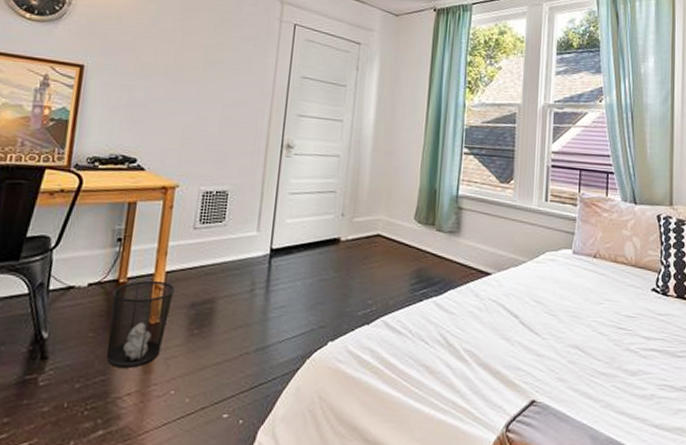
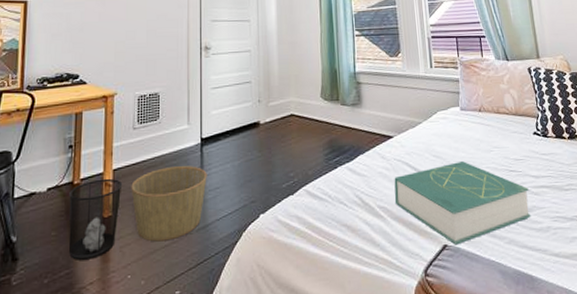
basket: none [184,276,273,358] -> present [131,166,207,242]
book: none [483,311,637,402] -> present [394,161,531,245]

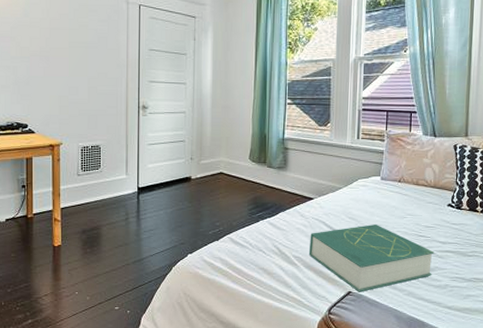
waste bin: present [68,178,123,260] -> none [24,215,70,277]
basket: present [131,166,207,242] -> none [77,210,143,268]

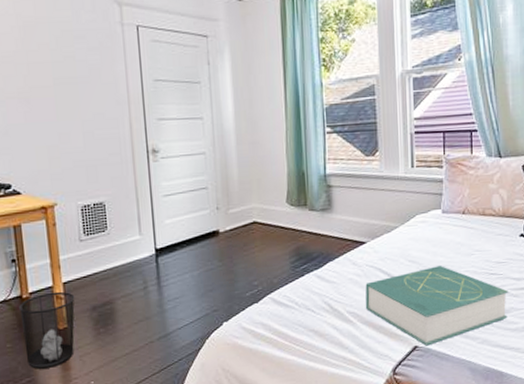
waste bin: none [24,215,70,277] -> present [19,291,75,369]

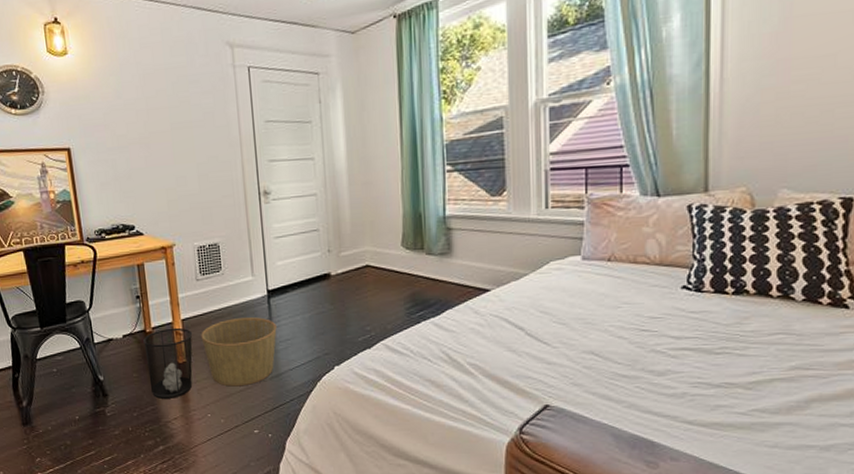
basket: none [84,277,165,351] -> present [201,317,277,387]
book: present [365,266,508,346] -> none [488,319,664,406]

